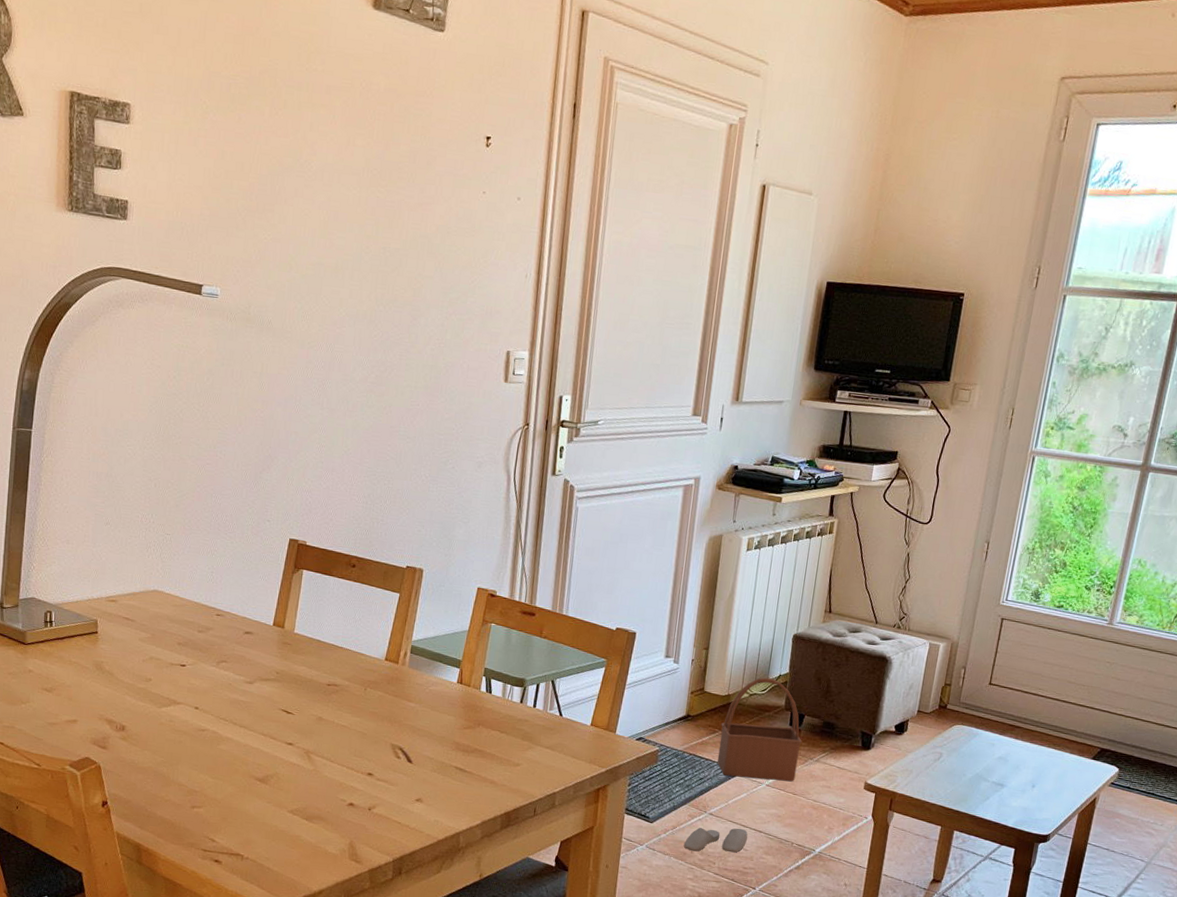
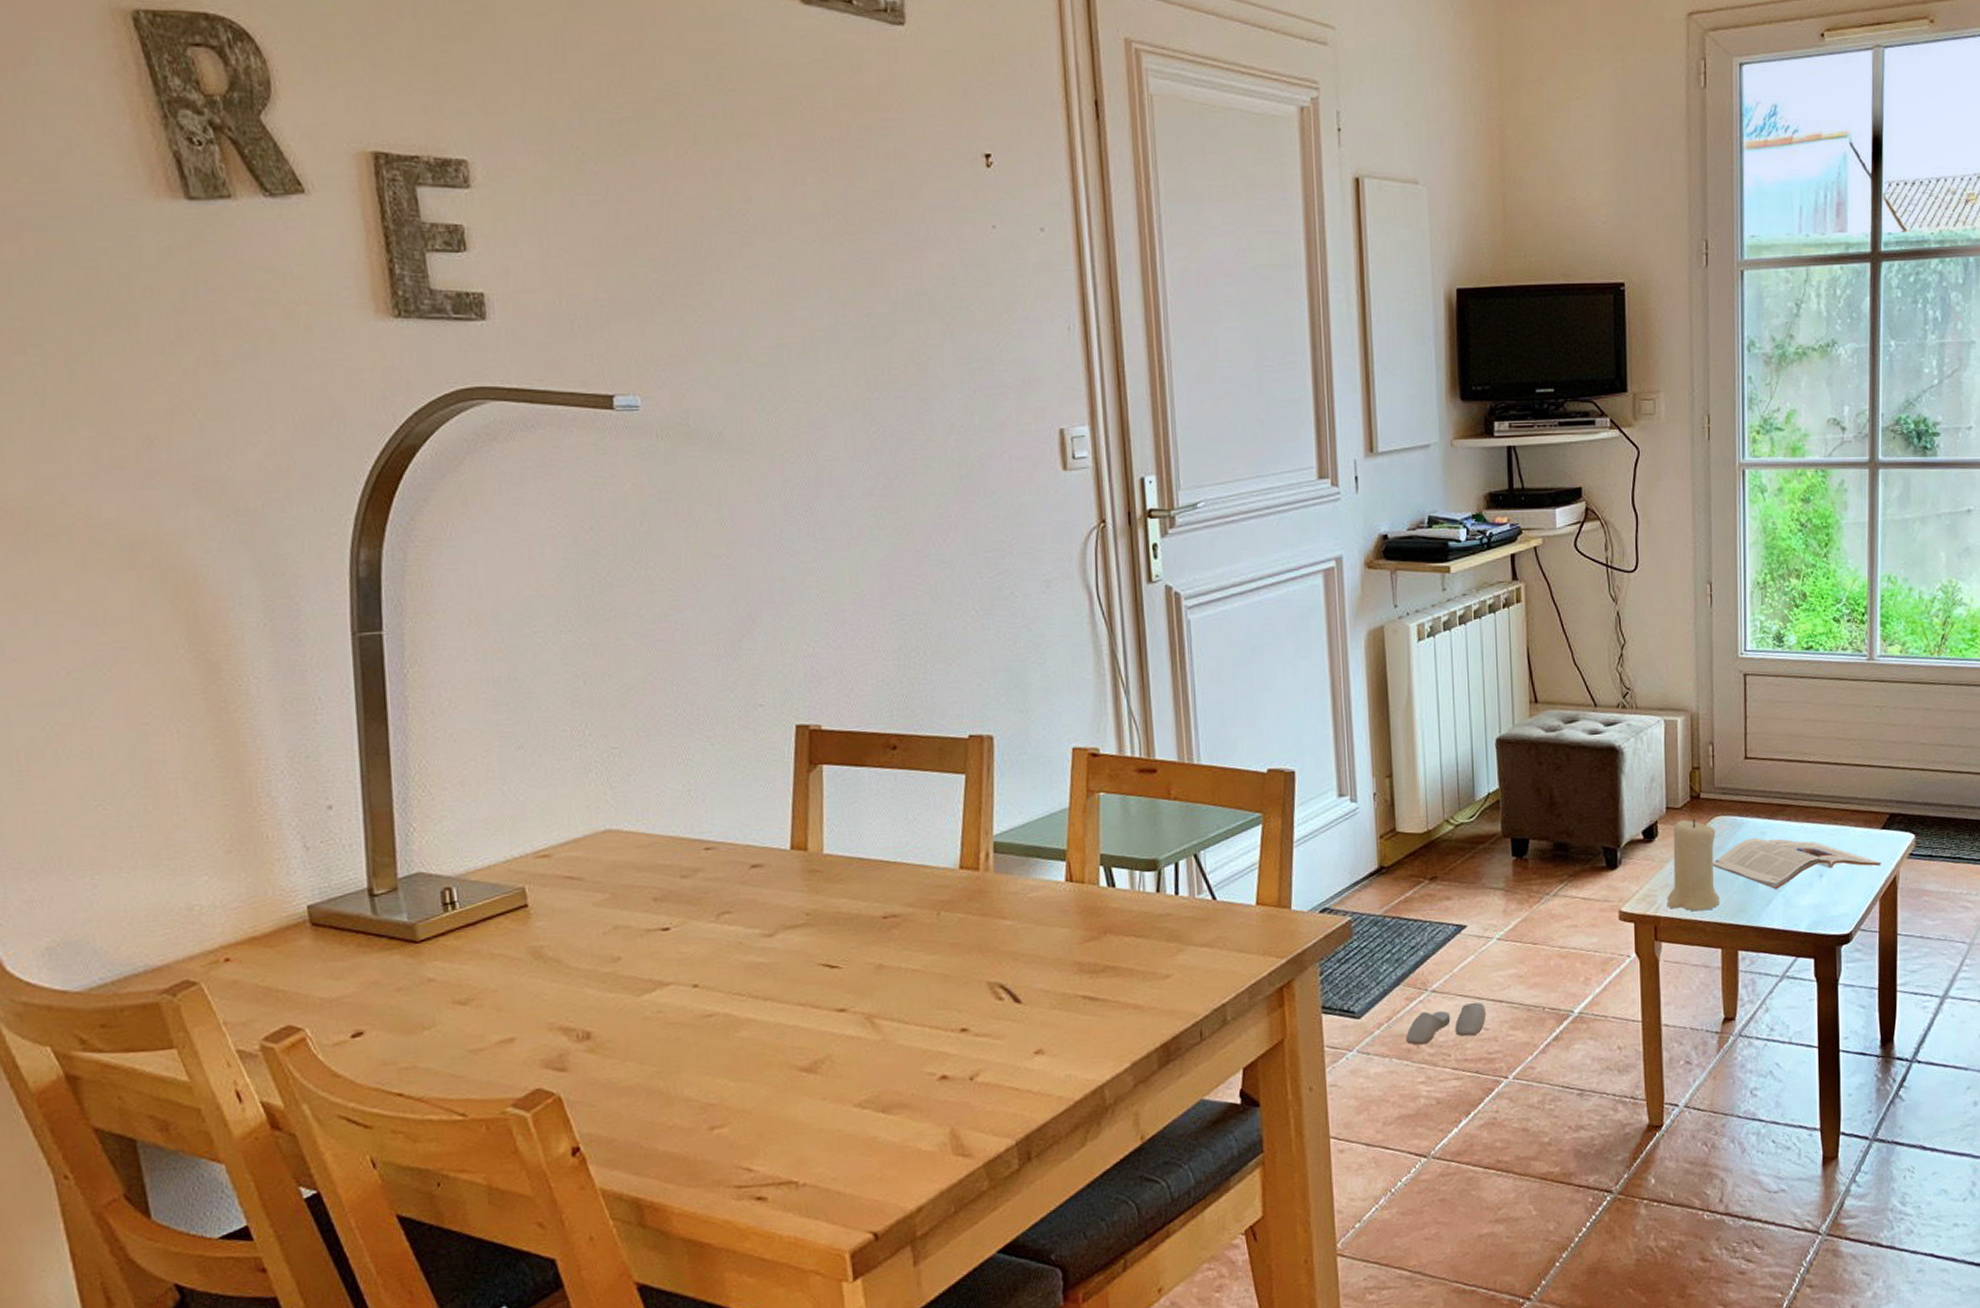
basket: present [717,677,802,781] -> none [1426,799,1532,937]
candle: none [903,722,954,795] -> present [1666,818,1720,912]
magazine: none [947,746,1086,790] -> present [1713,837,1882,890]

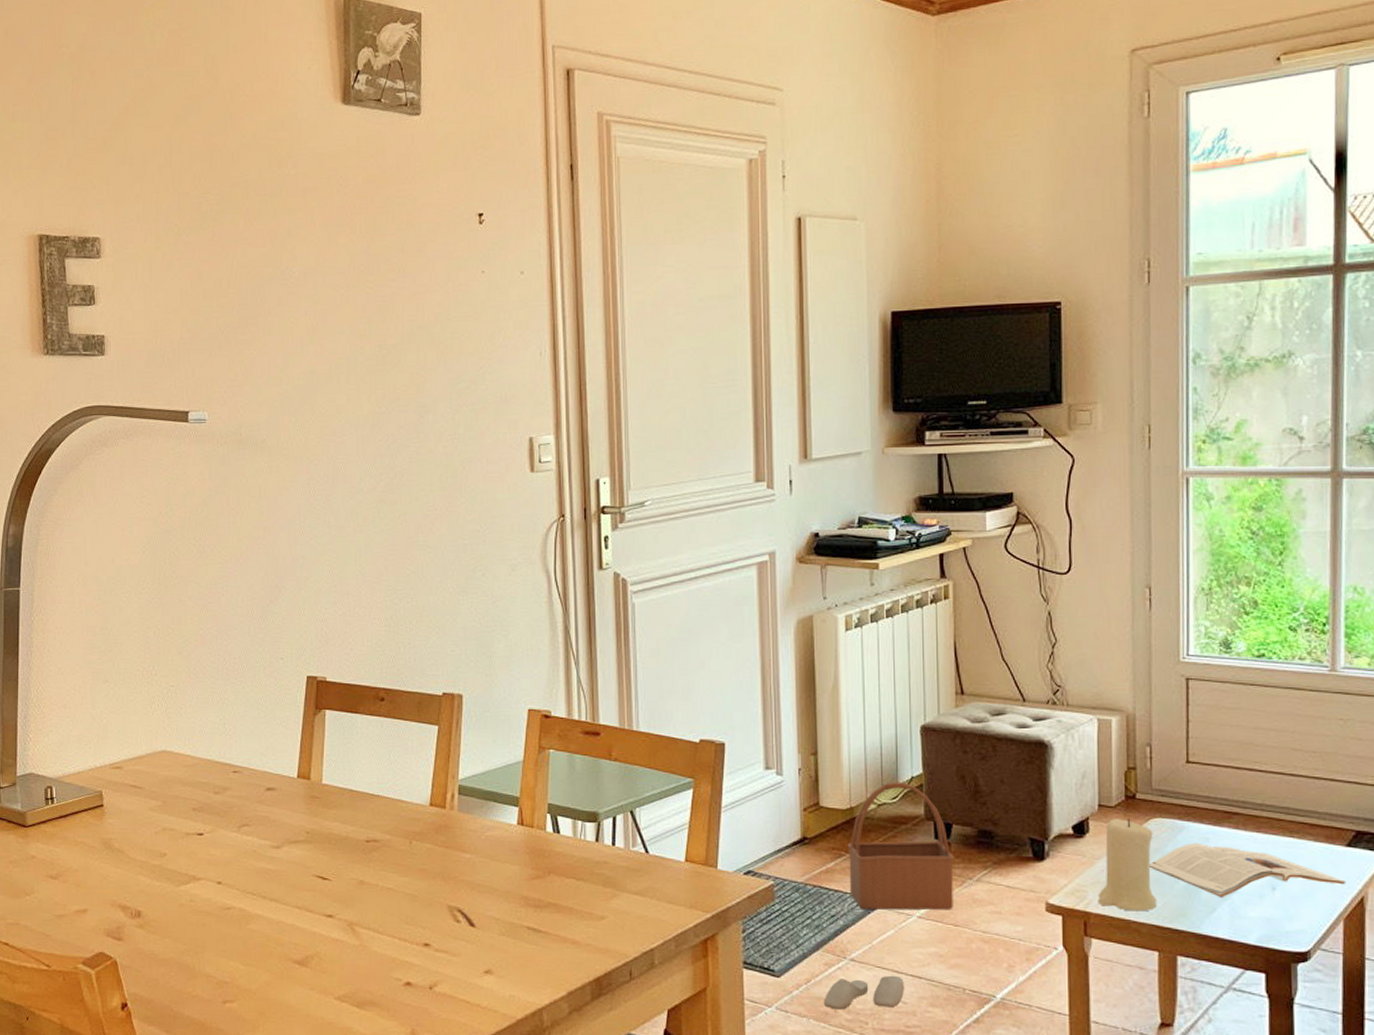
basket: none [1426,799,1532,937] -> present [847,782,954,910]

